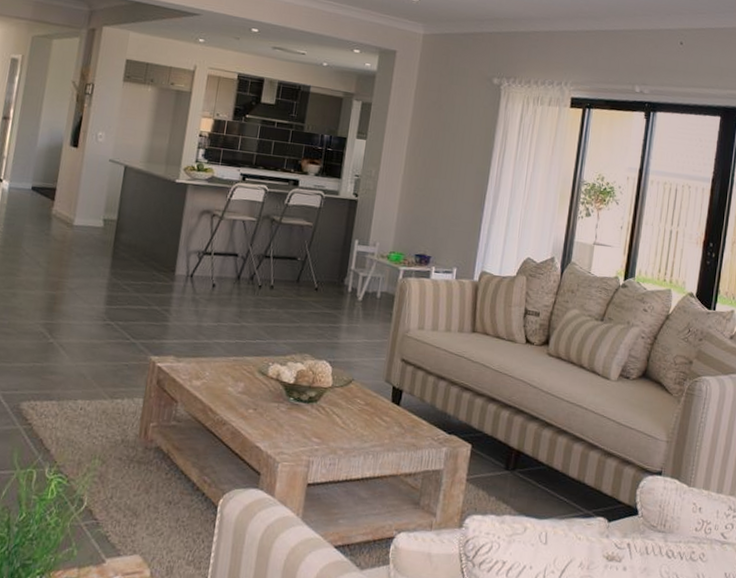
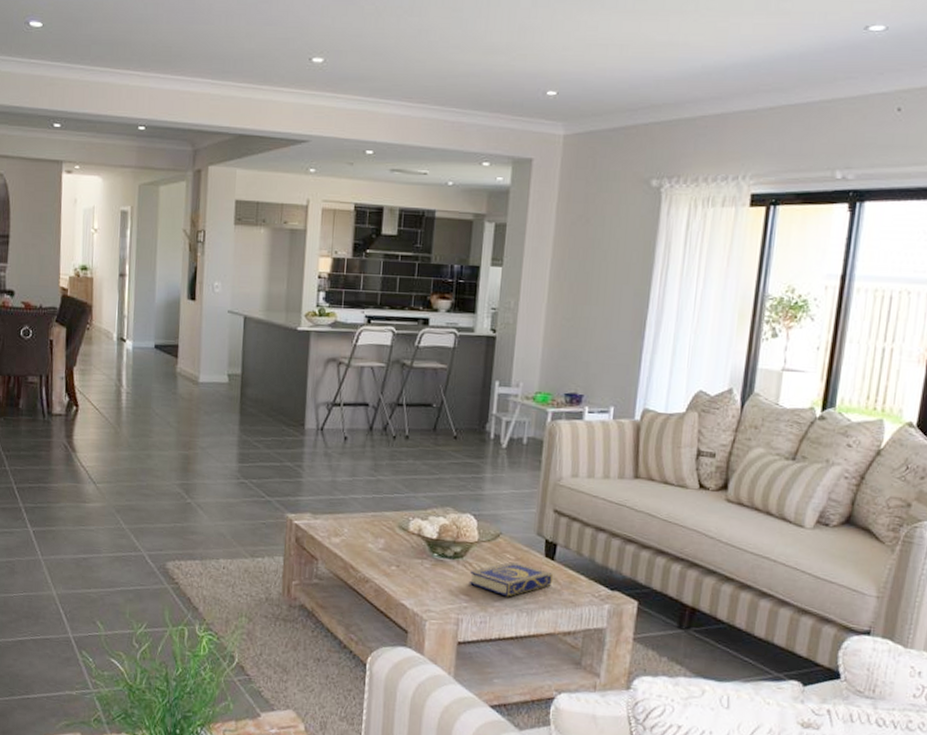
book: none [321,407,398,440] -> present [468,562,554,597]

